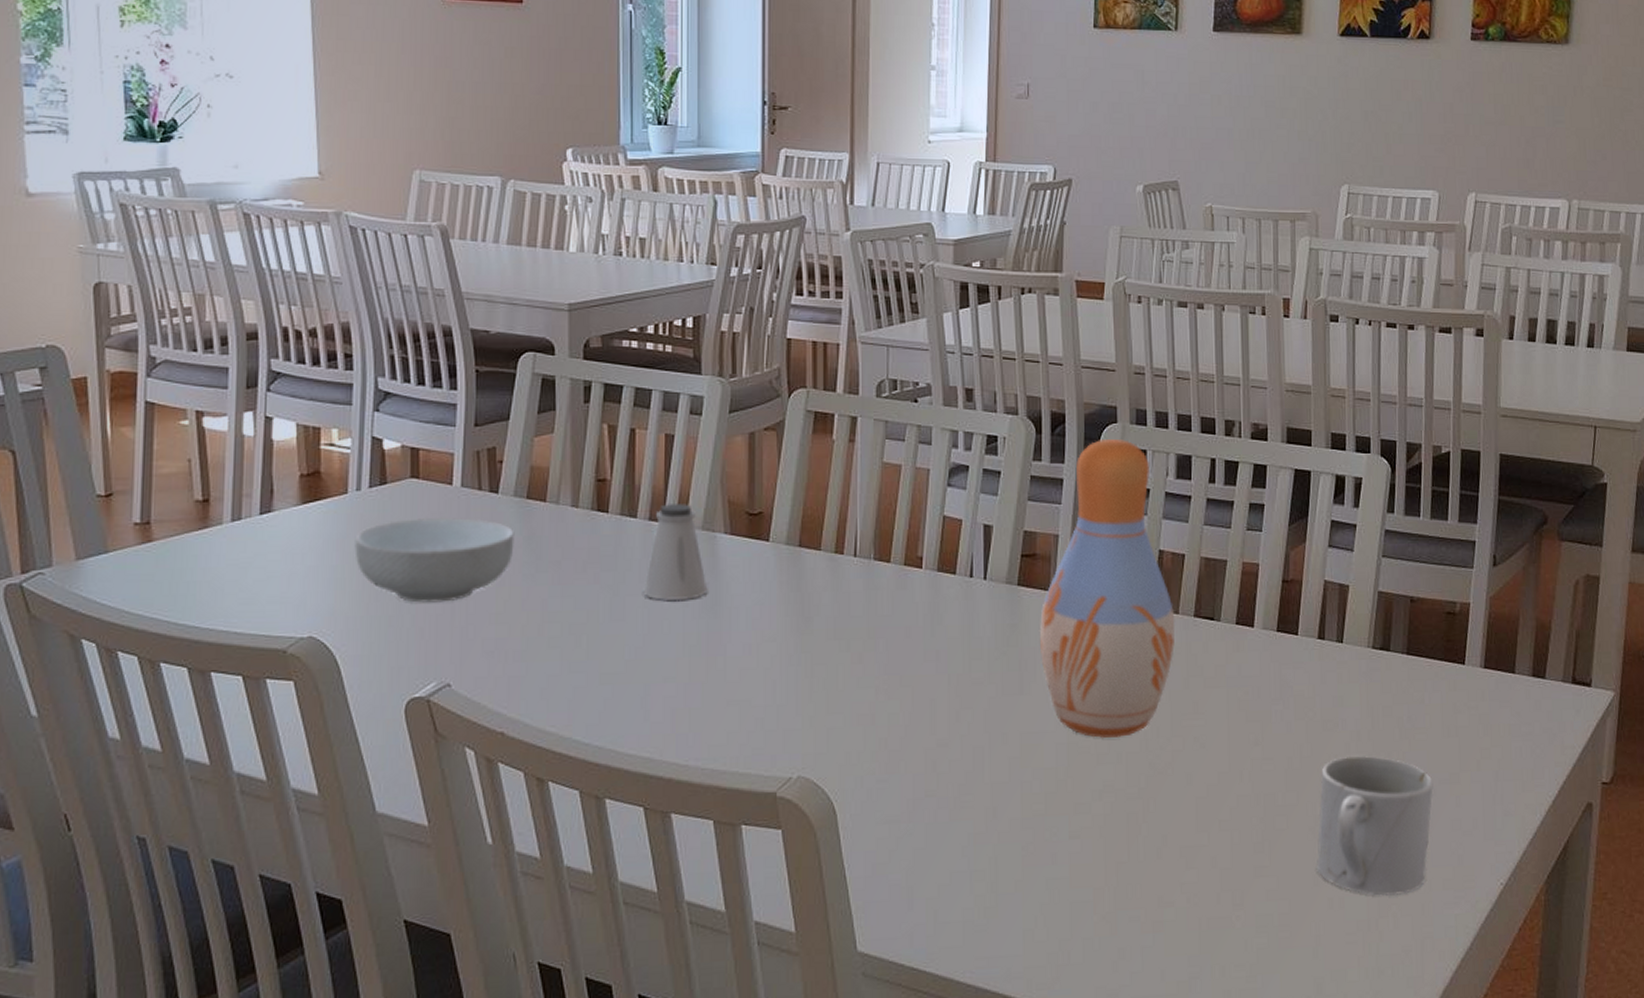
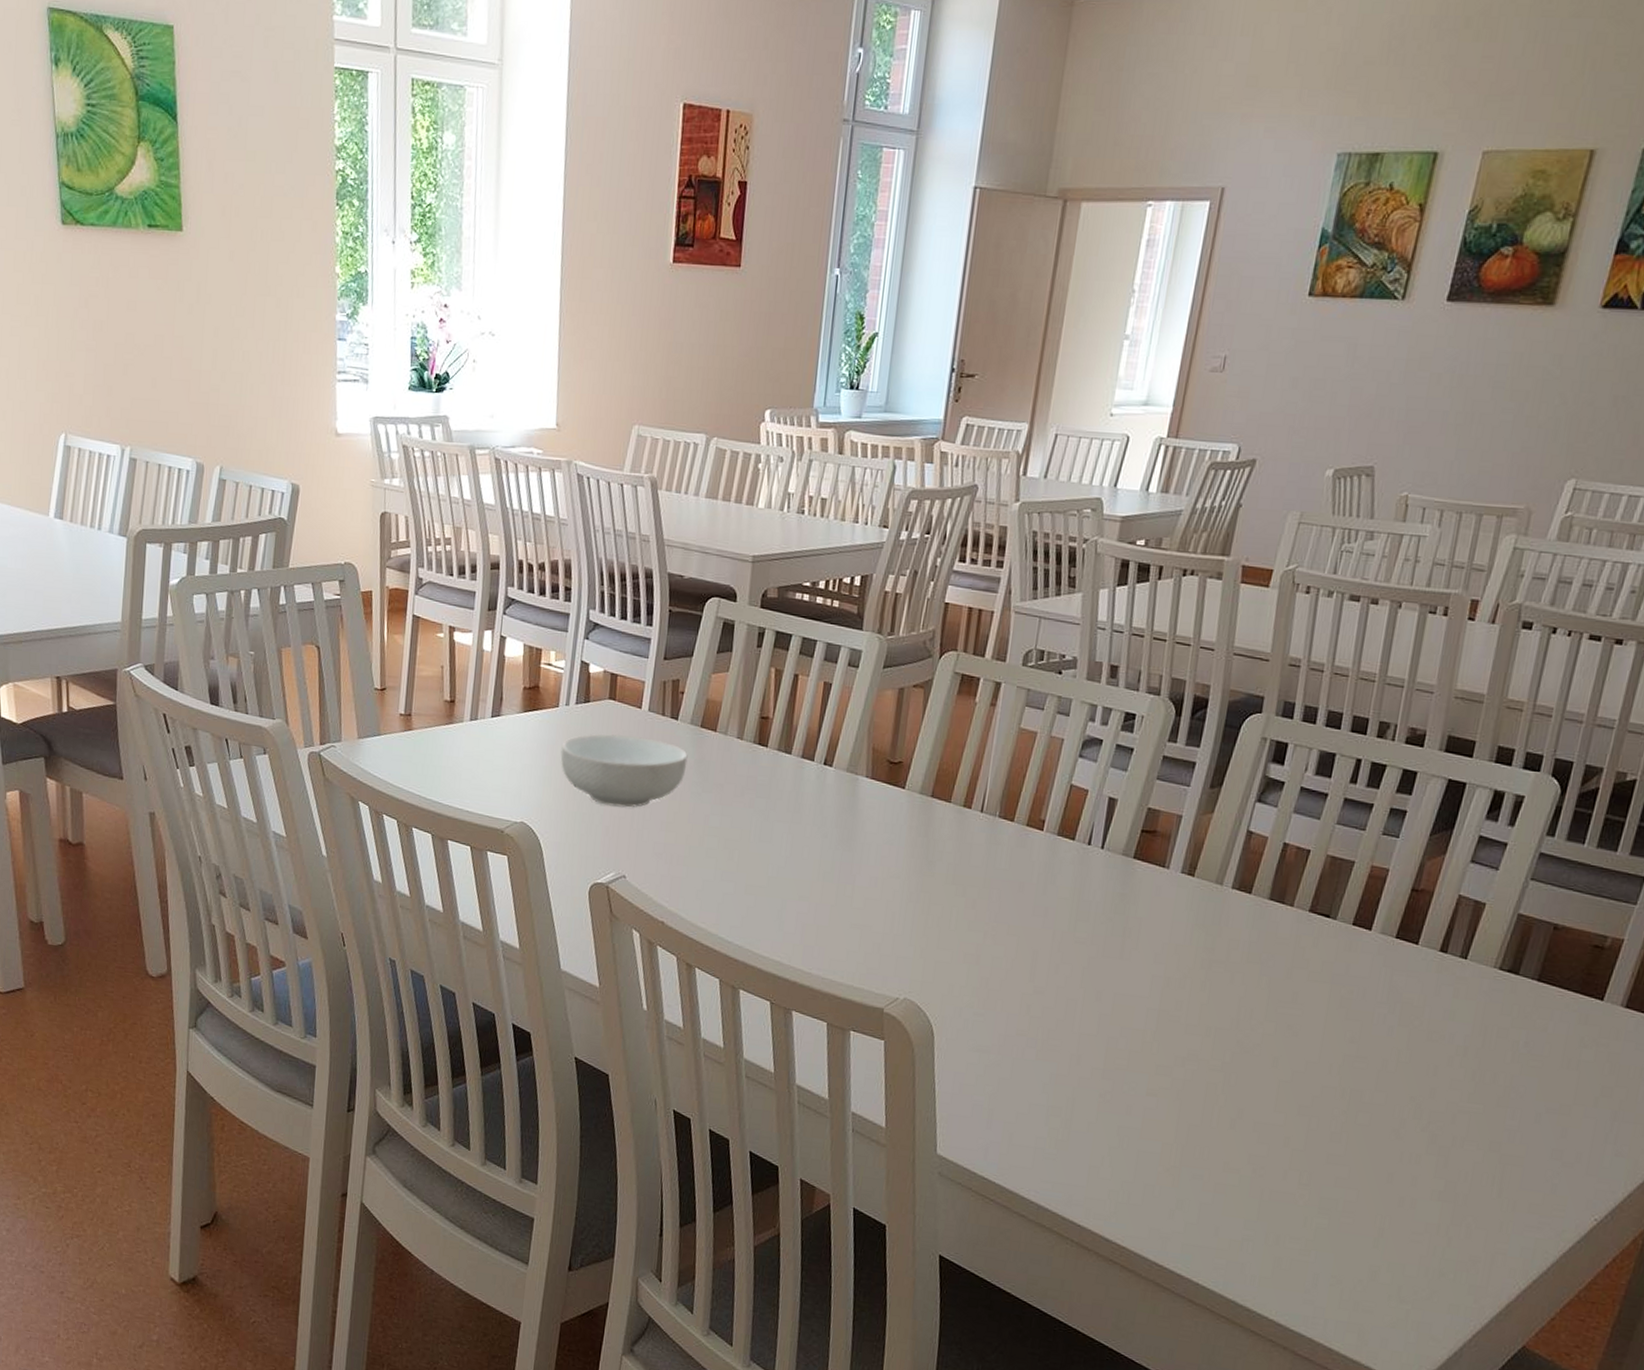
saltshaker: present [643,504,708,601] -> none [789,745,846,832]
vase: present [1039,439,1175,738] -> none [1145,728,1290,1013]
mug: present [1317,755,1433,897] -> none [1393,1068,1540,1209]

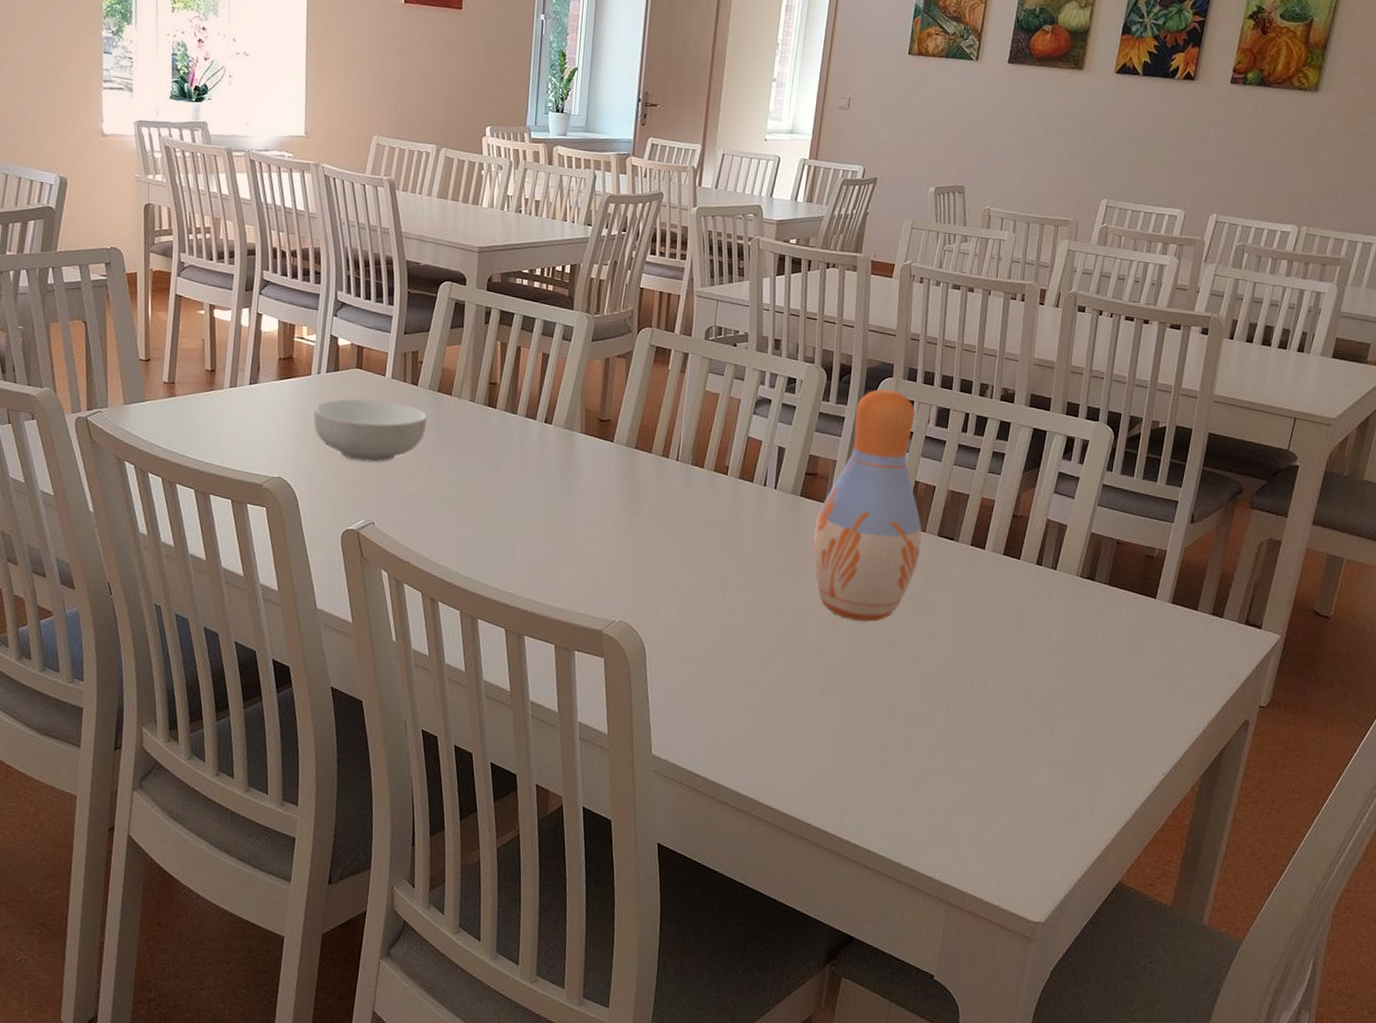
vase: none [1145,728,1290,1013] -> present [813,389,922,622]

